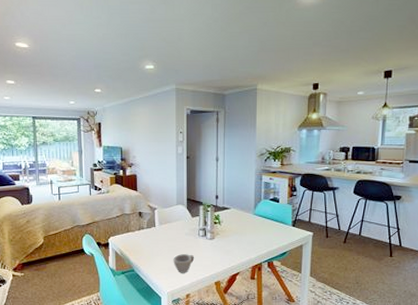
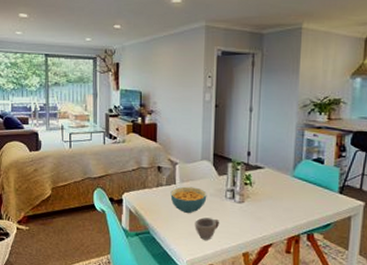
cereal bowl: none [151,228,183,252] -> present [170,186,207,214]

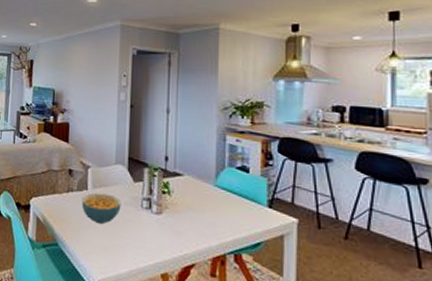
cup: present [195,217,219,240] -> none [107,229,134,257]

